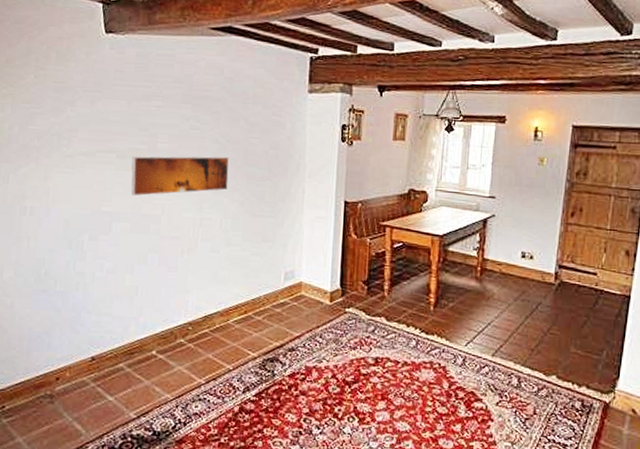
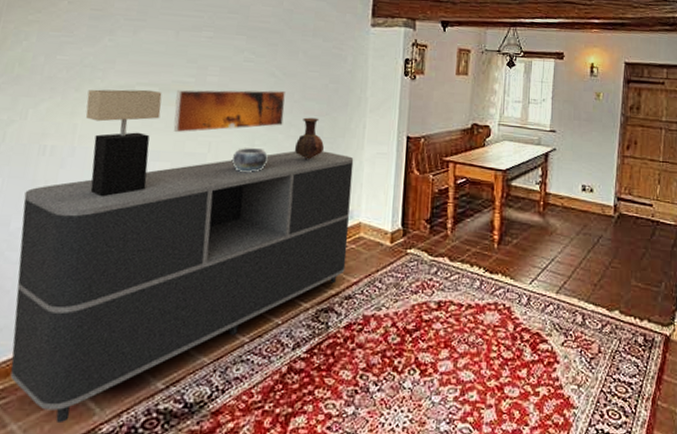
sideboard: none [12,213,294,440] -> present [10,150,354,424]
table lamp: none [56,156,120,253] -> present [85,89,162,197]
decorative bowl: none [183,210,215,233] -> present [231,148,268,172]
vase: none [238,182,266,222] -> present [294,117,324,160]

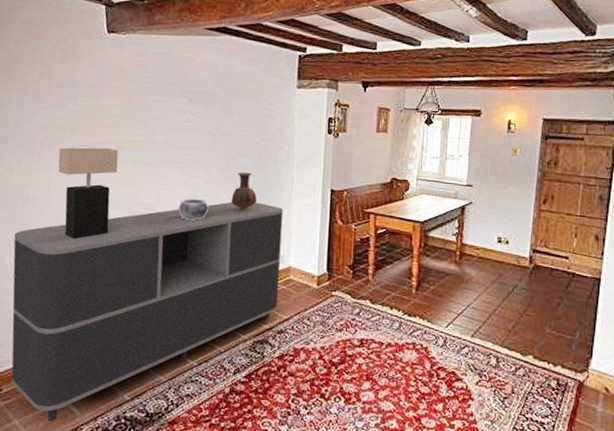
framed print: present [173,89,285,133] -> none [129,147,222,185]

